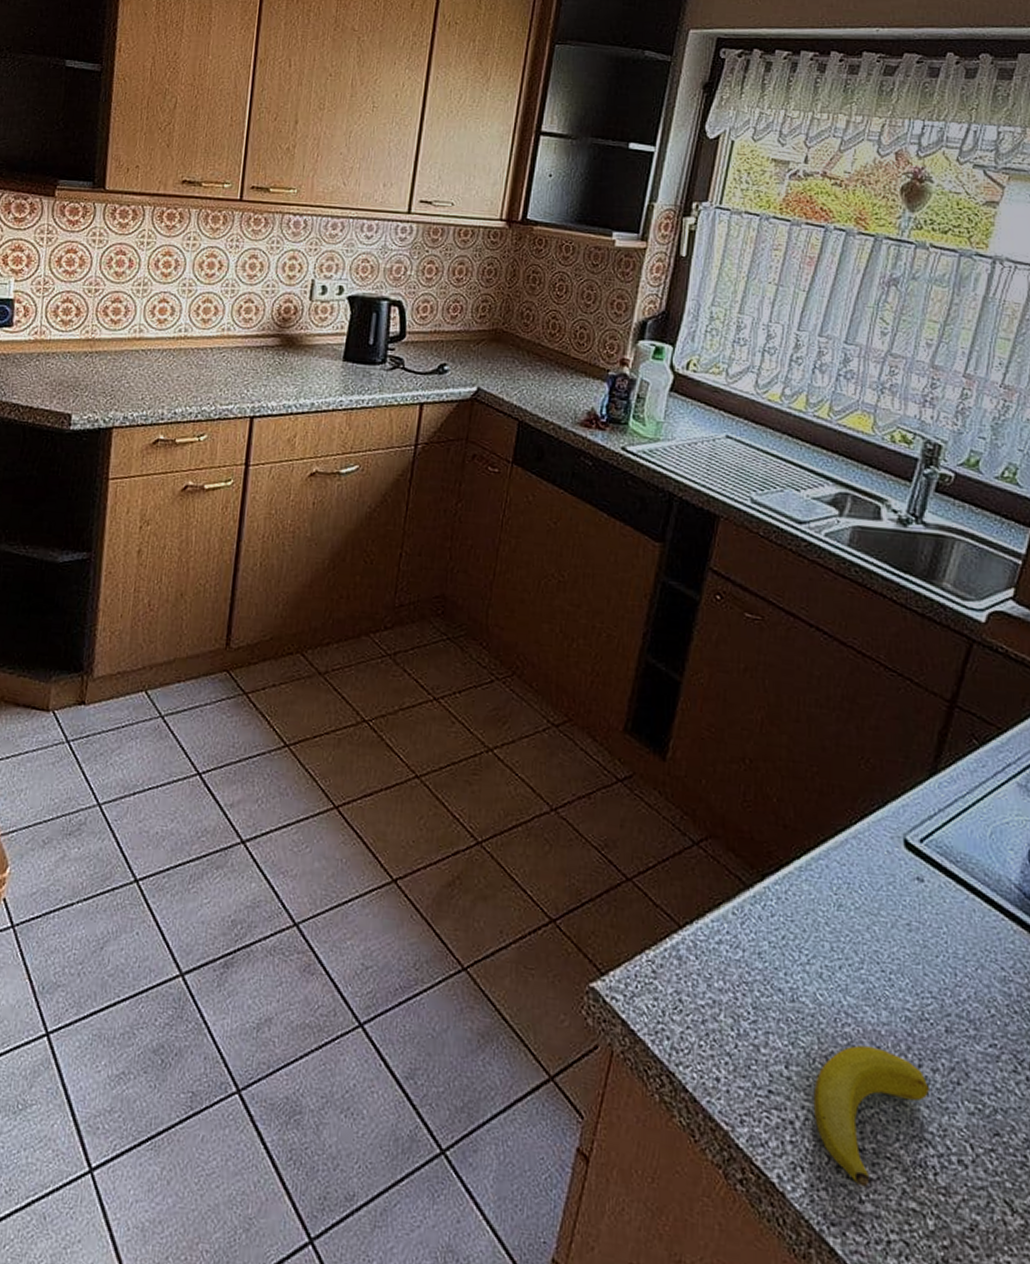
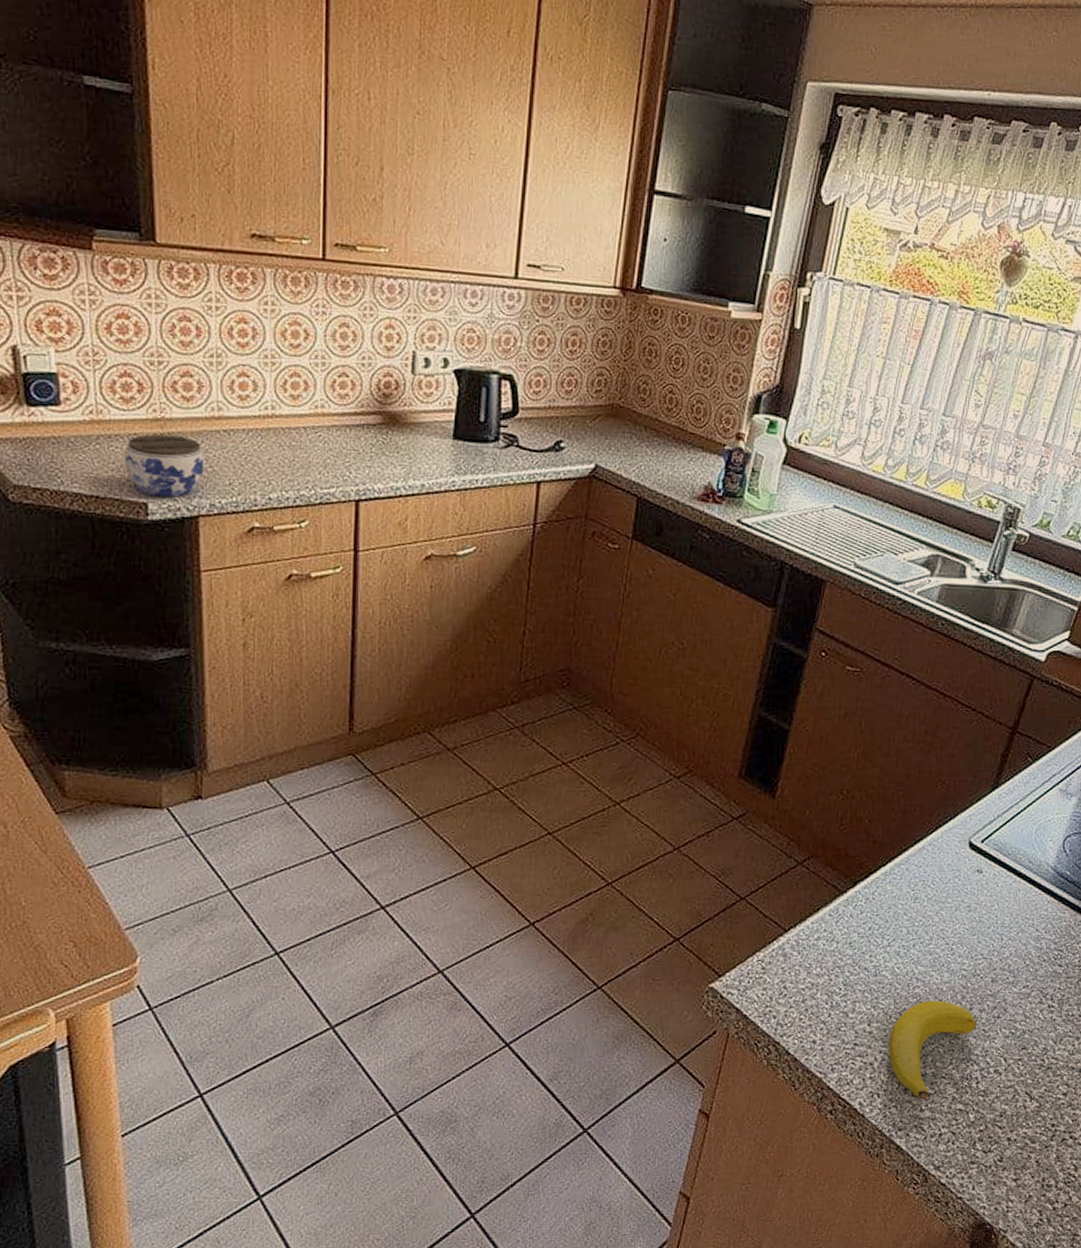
jar: none [57,353,124,410] -> present [124,434,204,498]

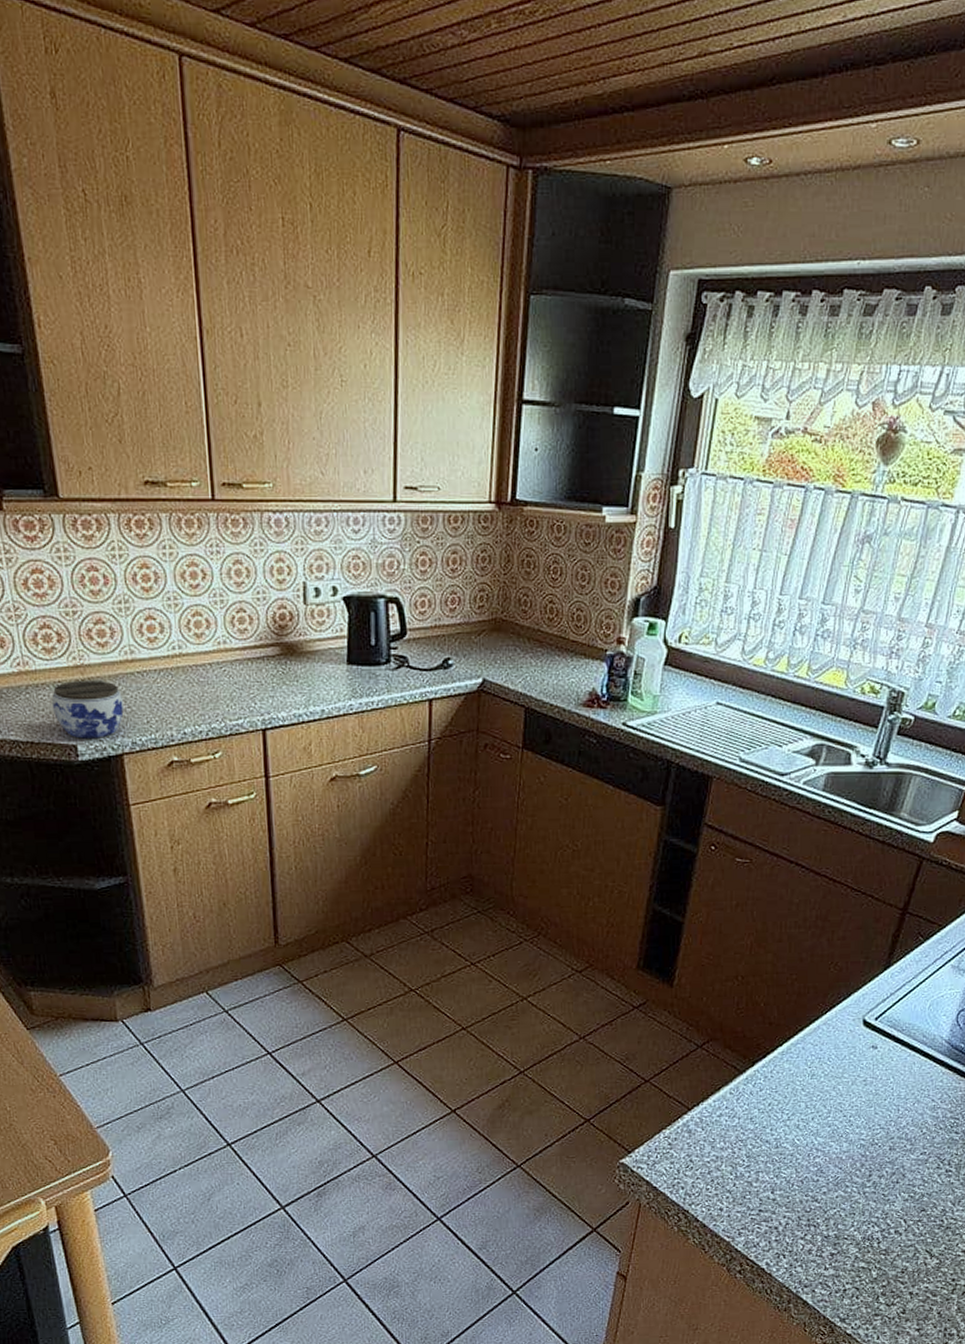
banana: present [888,1000,978,1100] -> none [792,1168,877,1260]

